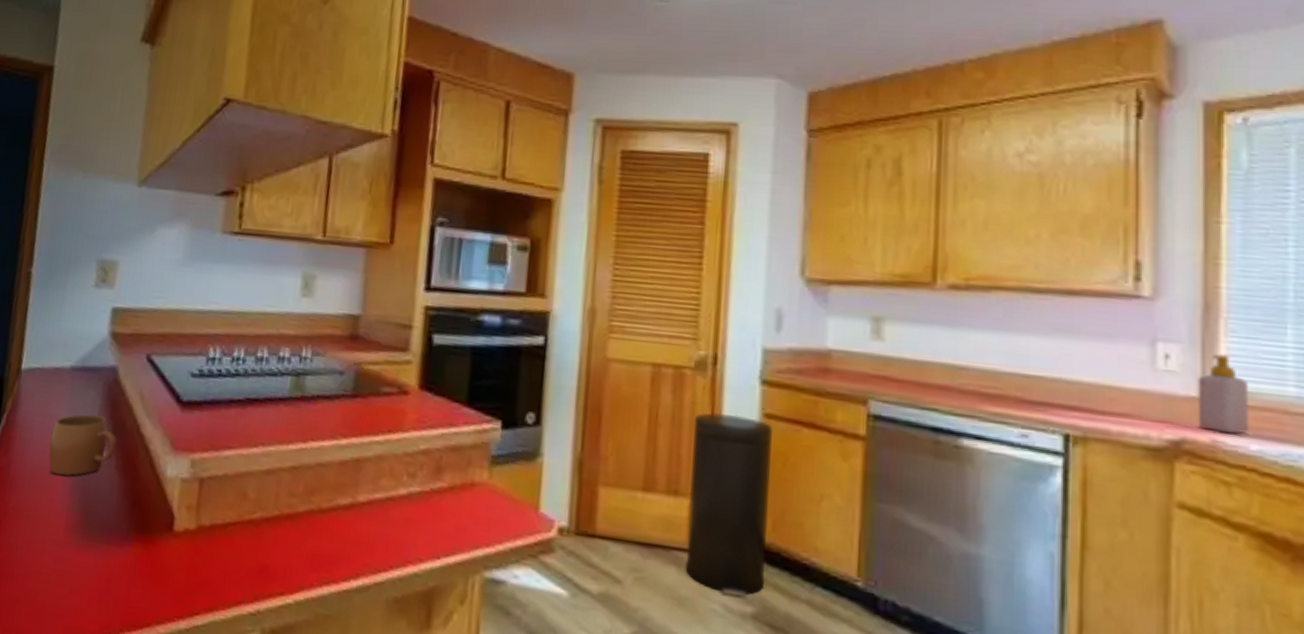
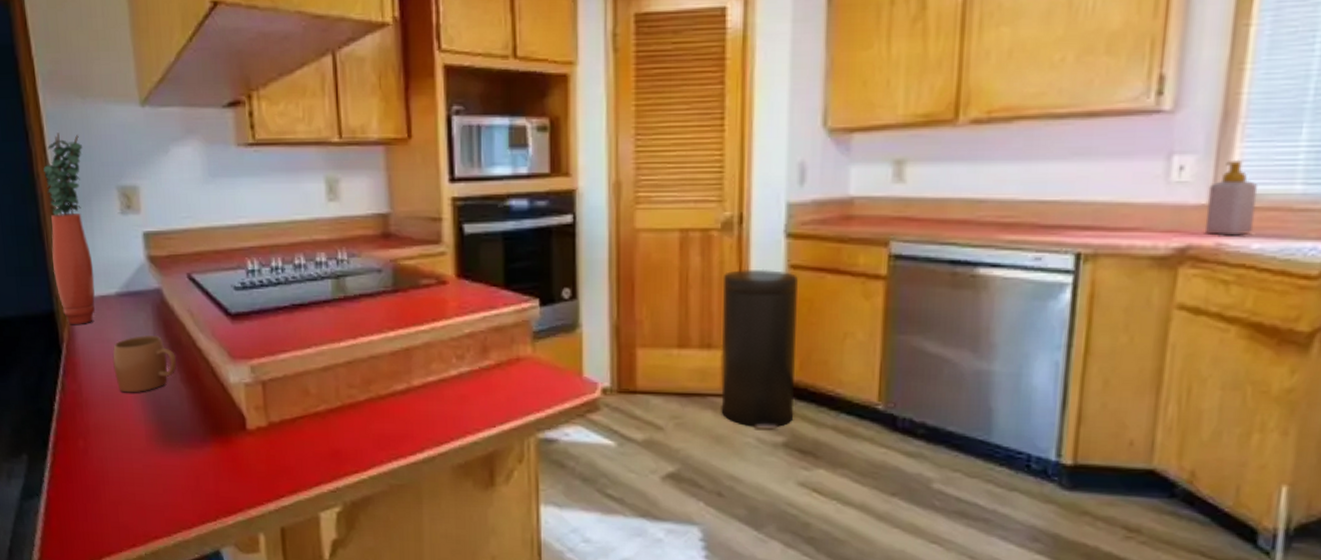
vase: none [12,202,73,396] -> present [43,133,95,325]

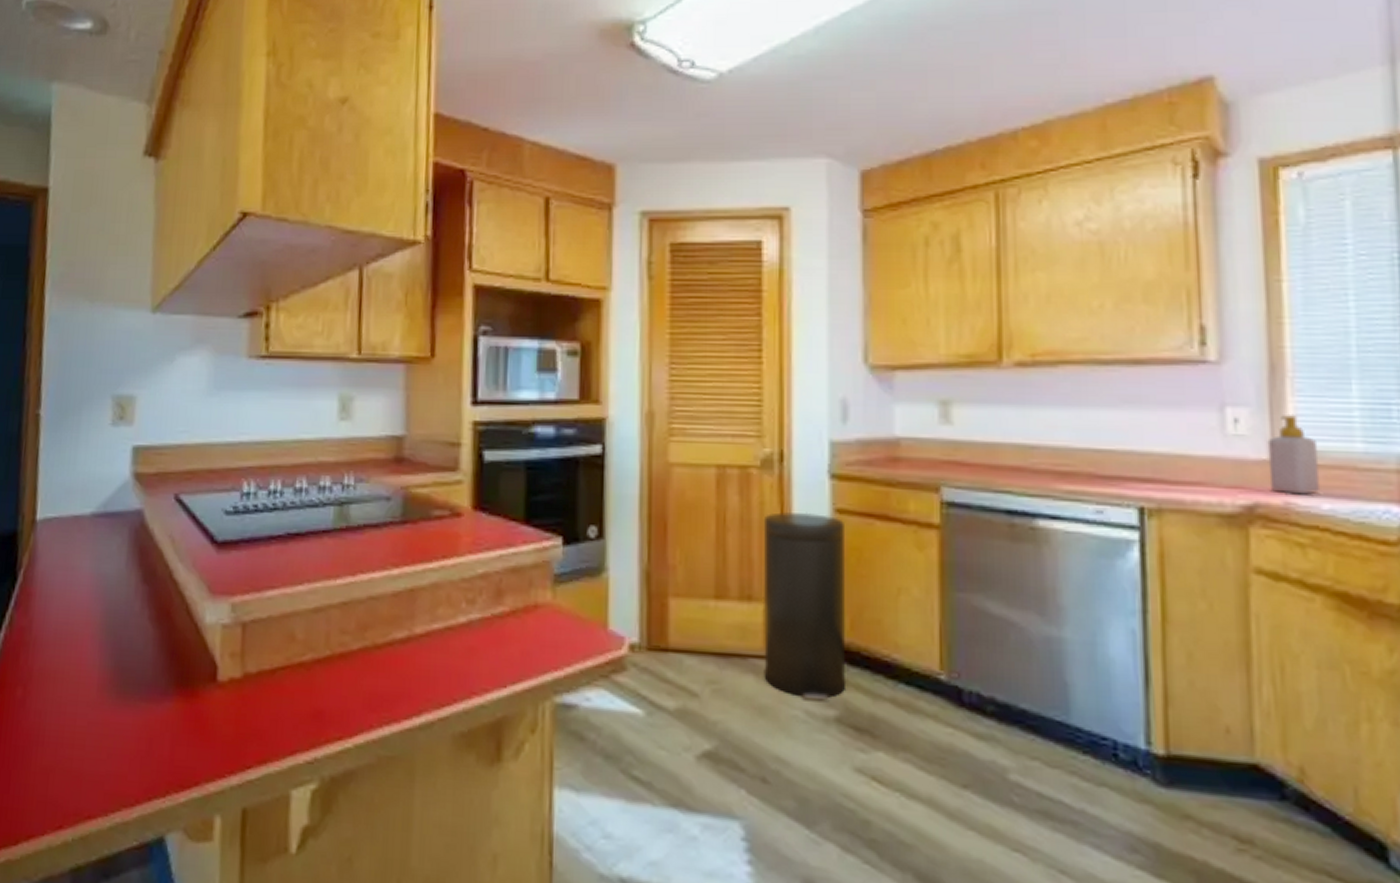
vase: present [43,133,95,325] -> none [25,336,82,549]
mug: present [112,336,177,393] -> none [73,563,149,632]

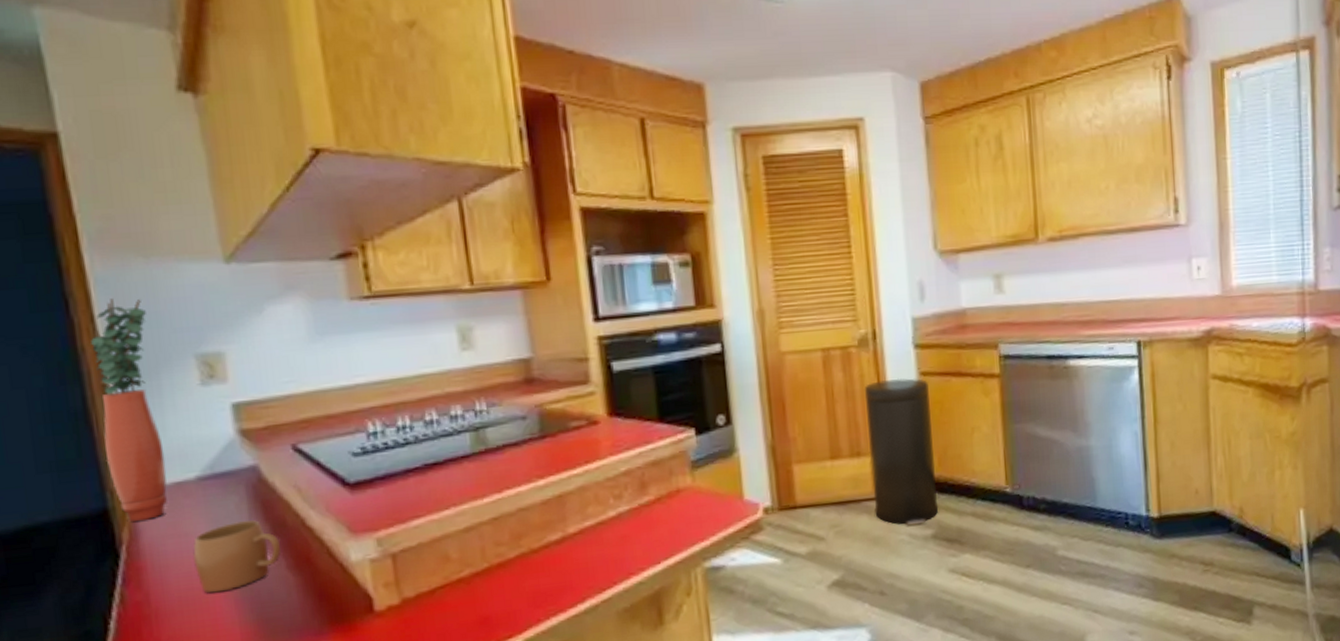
vase: none [25,336,82,549] -> present [91,298,167,523]
mug: none [73,563,149,632] -> present [192,520,281,593]
soap bottle: present [1267,413,1321,495] -> none [1218,259,1252,318]

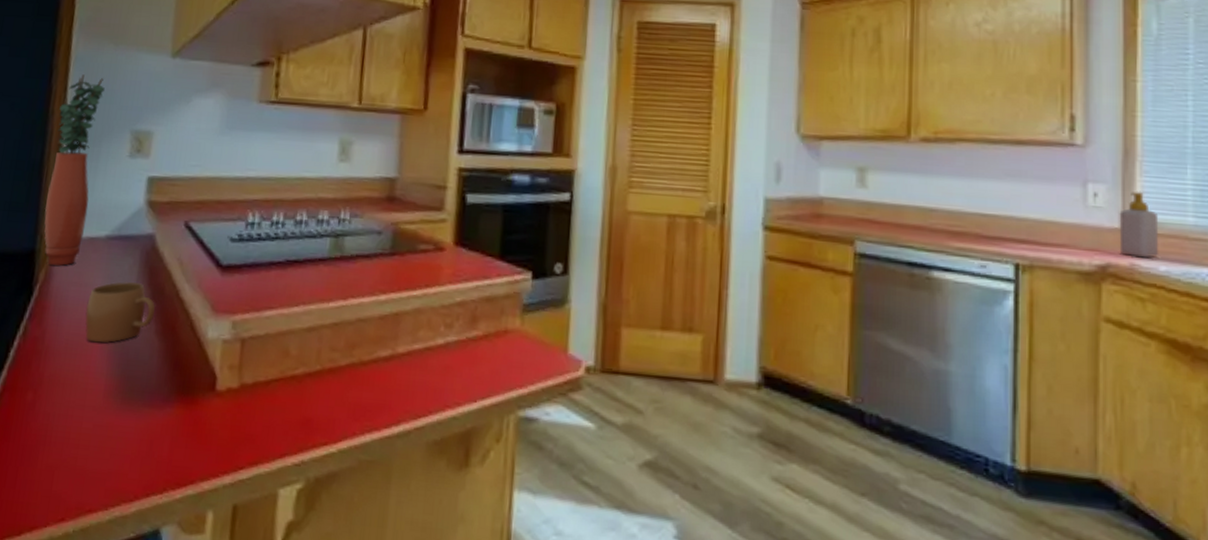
pedal bin: present [864,378,939,526] -> none [699,257,774,419]
soap bottle: none [1218,259,1252,318] -> present [1119,191,1159,259]

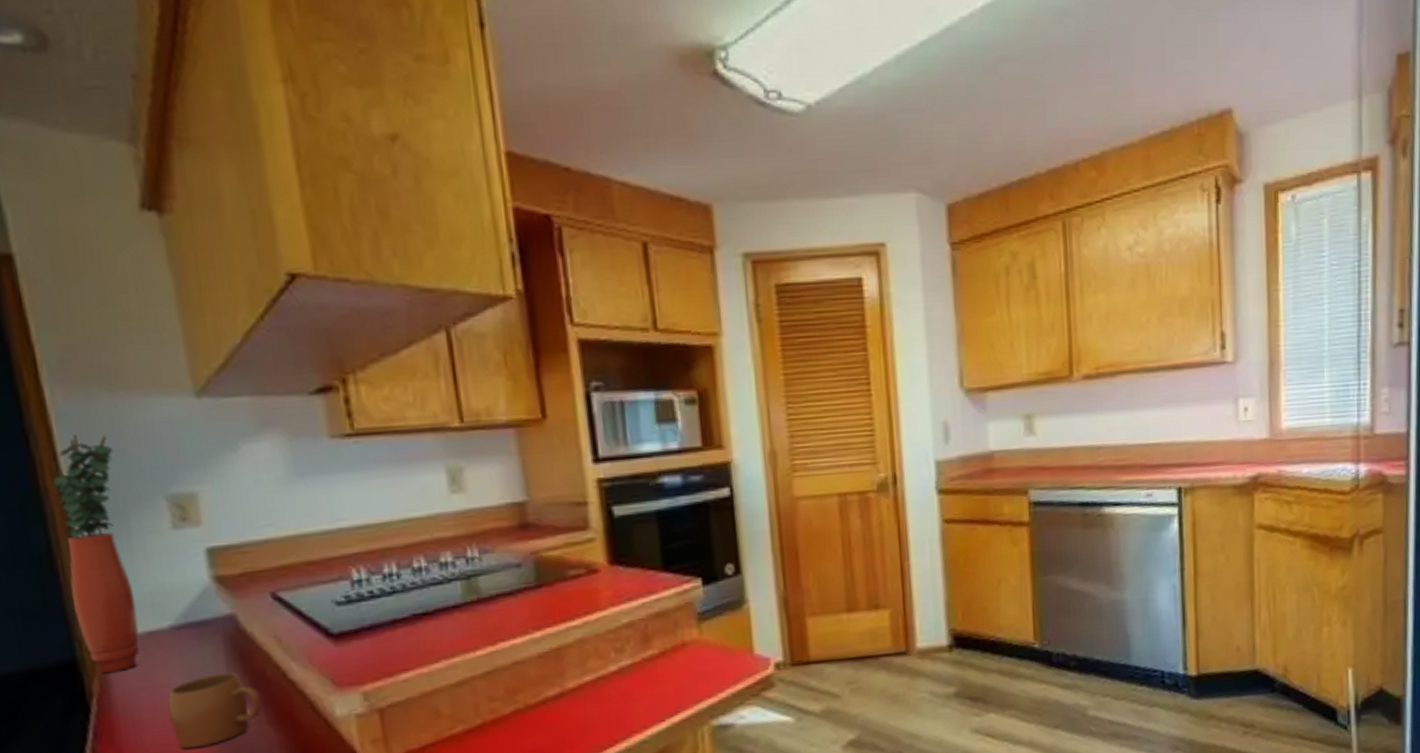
soap bottle: present [1119,191,1159,259] -> none [1267,399,1302,464]

